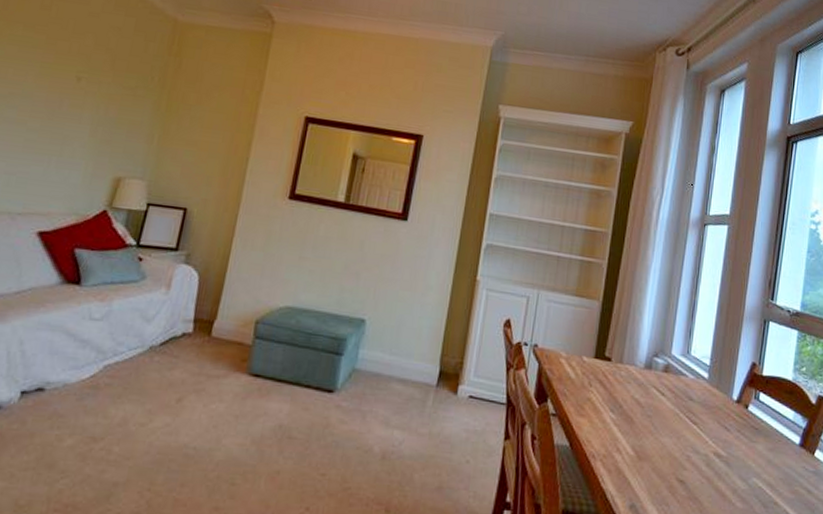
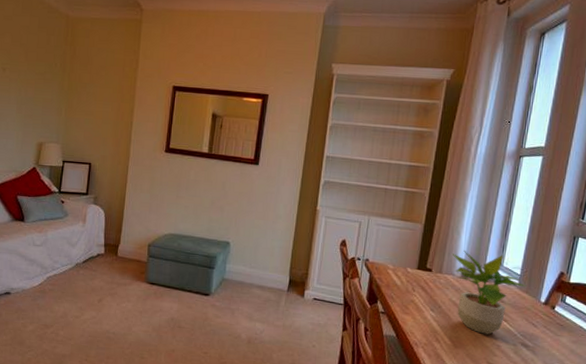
potted plant: none [635,334,717,442] -> present [453,250,527,335]

